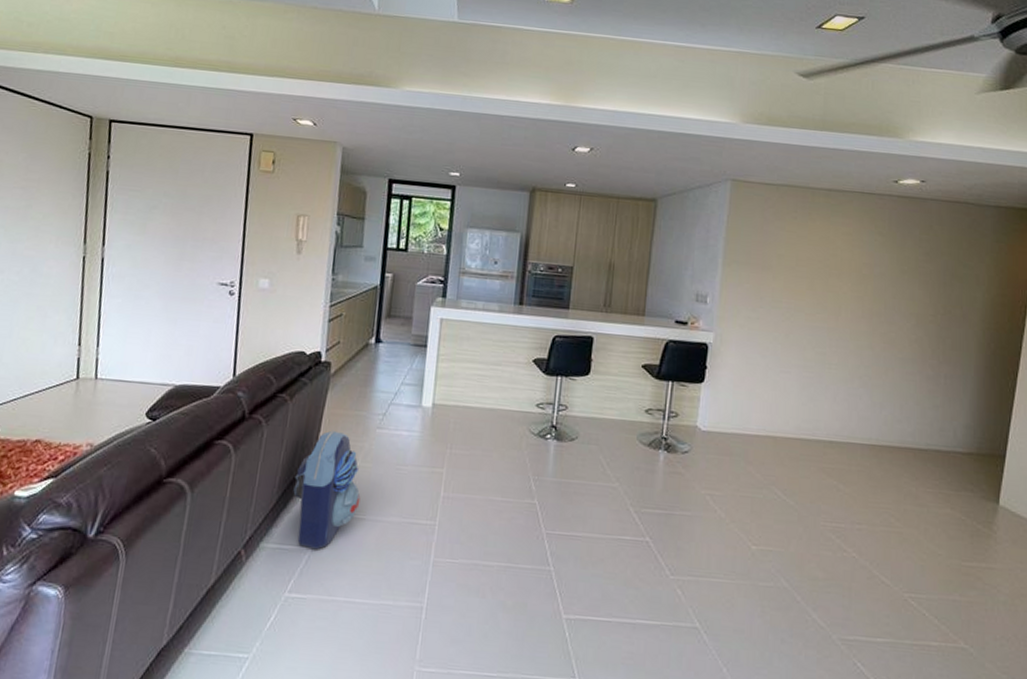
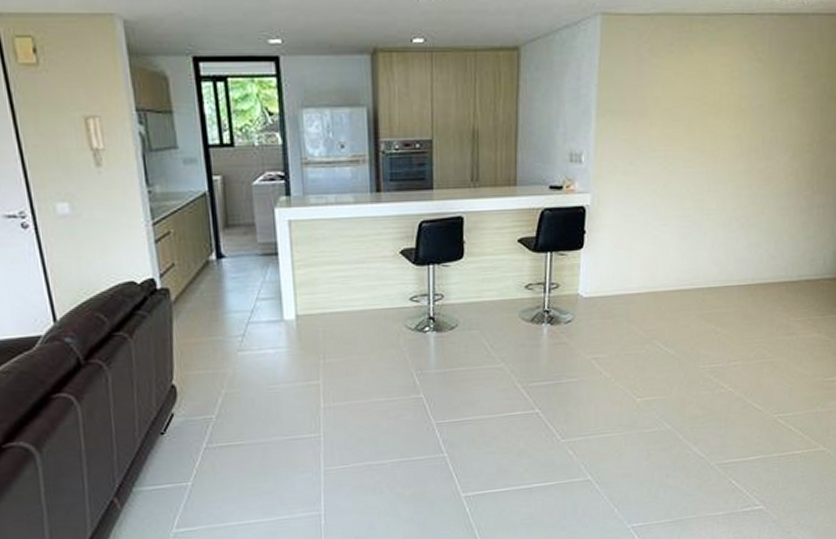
backpack: present [293,430,361,550] -> none [156,361,235,484]

